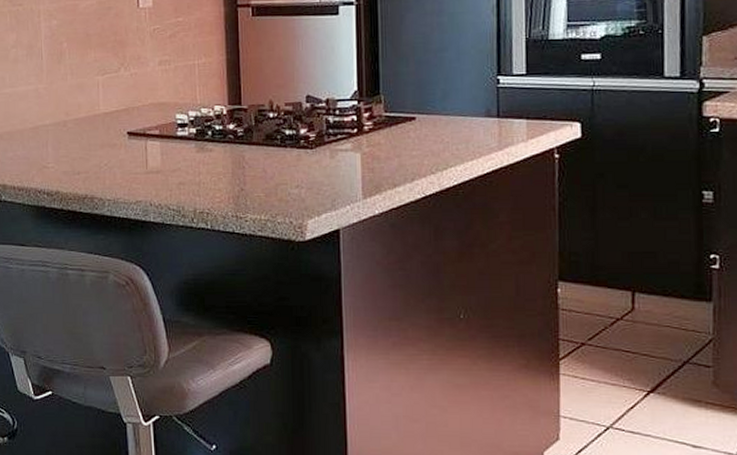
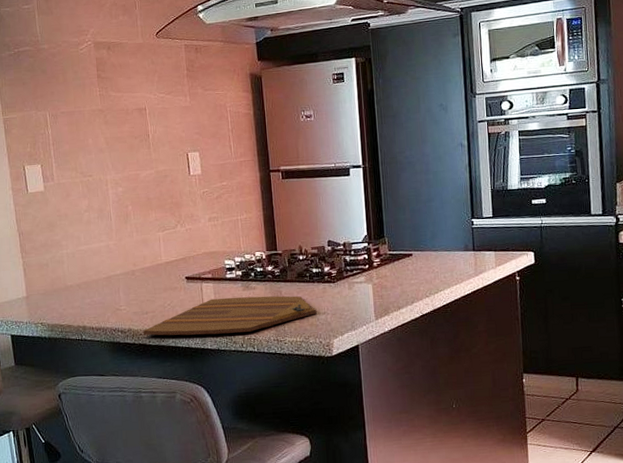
cutting board: none [74,160,288,204] -> present [143,296,317,336]

